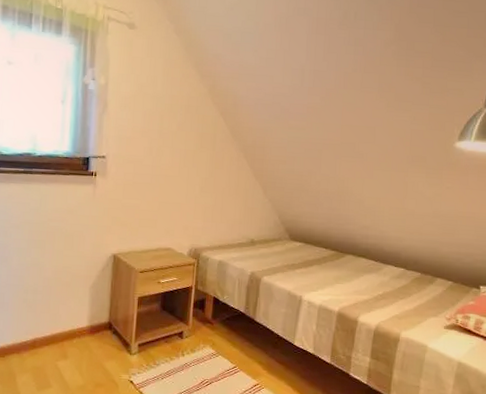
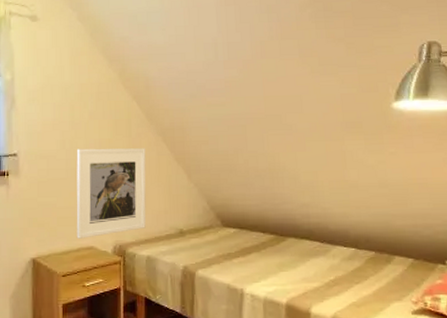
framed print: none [156,157,227,240] -> present [76,148,146,239]

